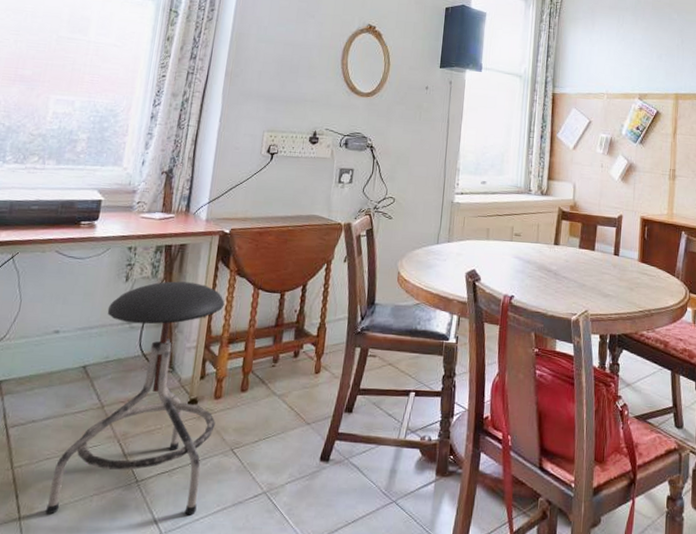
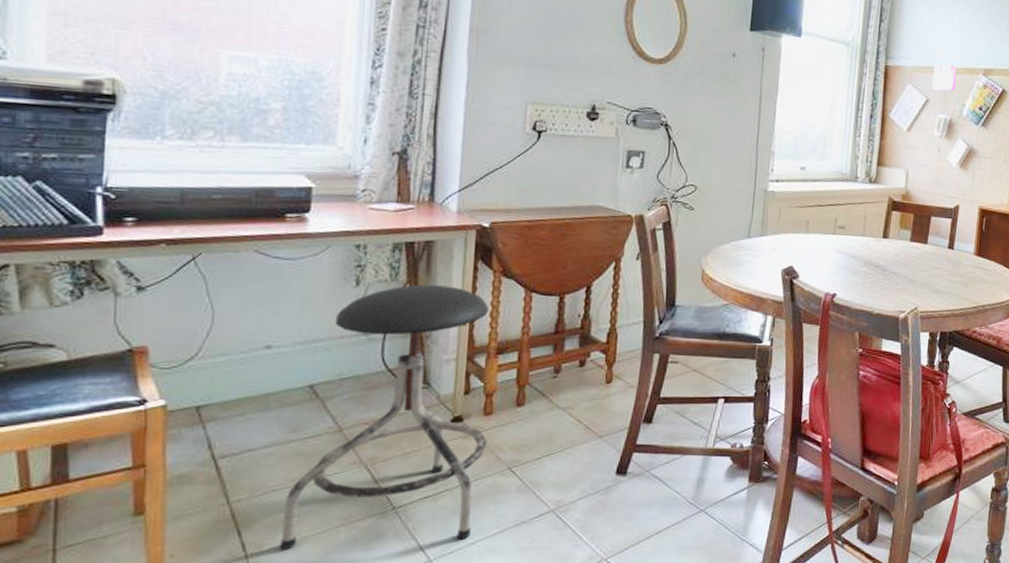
calendar: none [594,89,615,114] -> present [932,62,957,91]

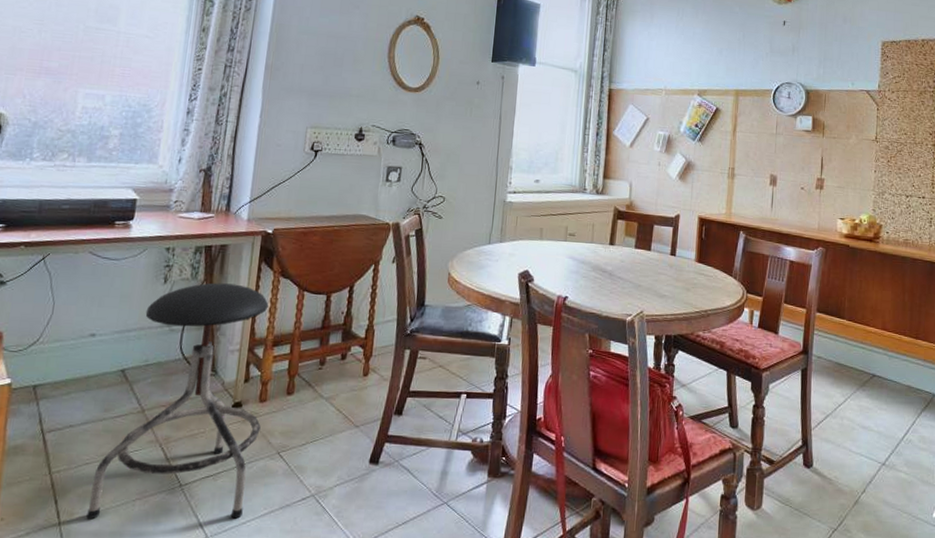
calendar: present [932,62,957,91] -> none [651,85,673,110]

